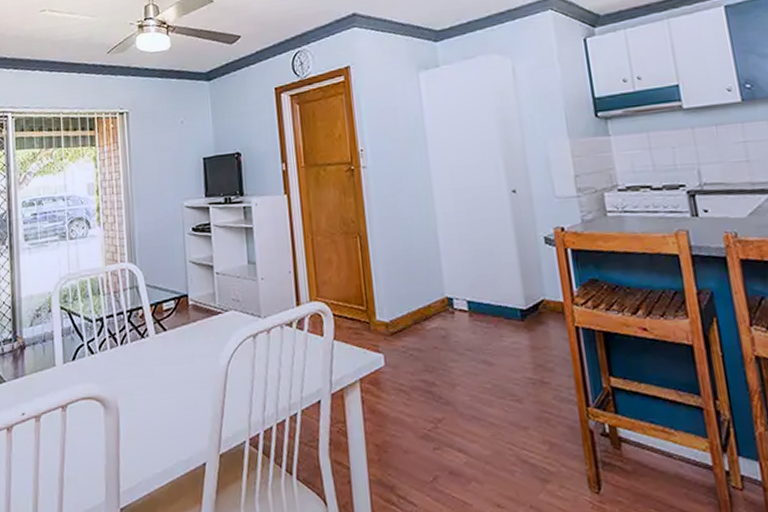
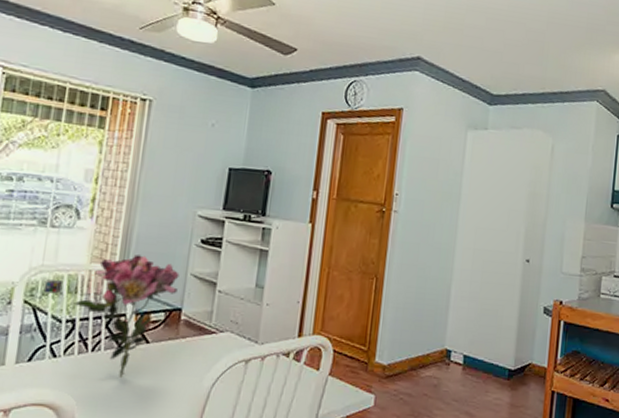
flower bouquet: none [73,251,181,365] -> present [43,255,180,377]

